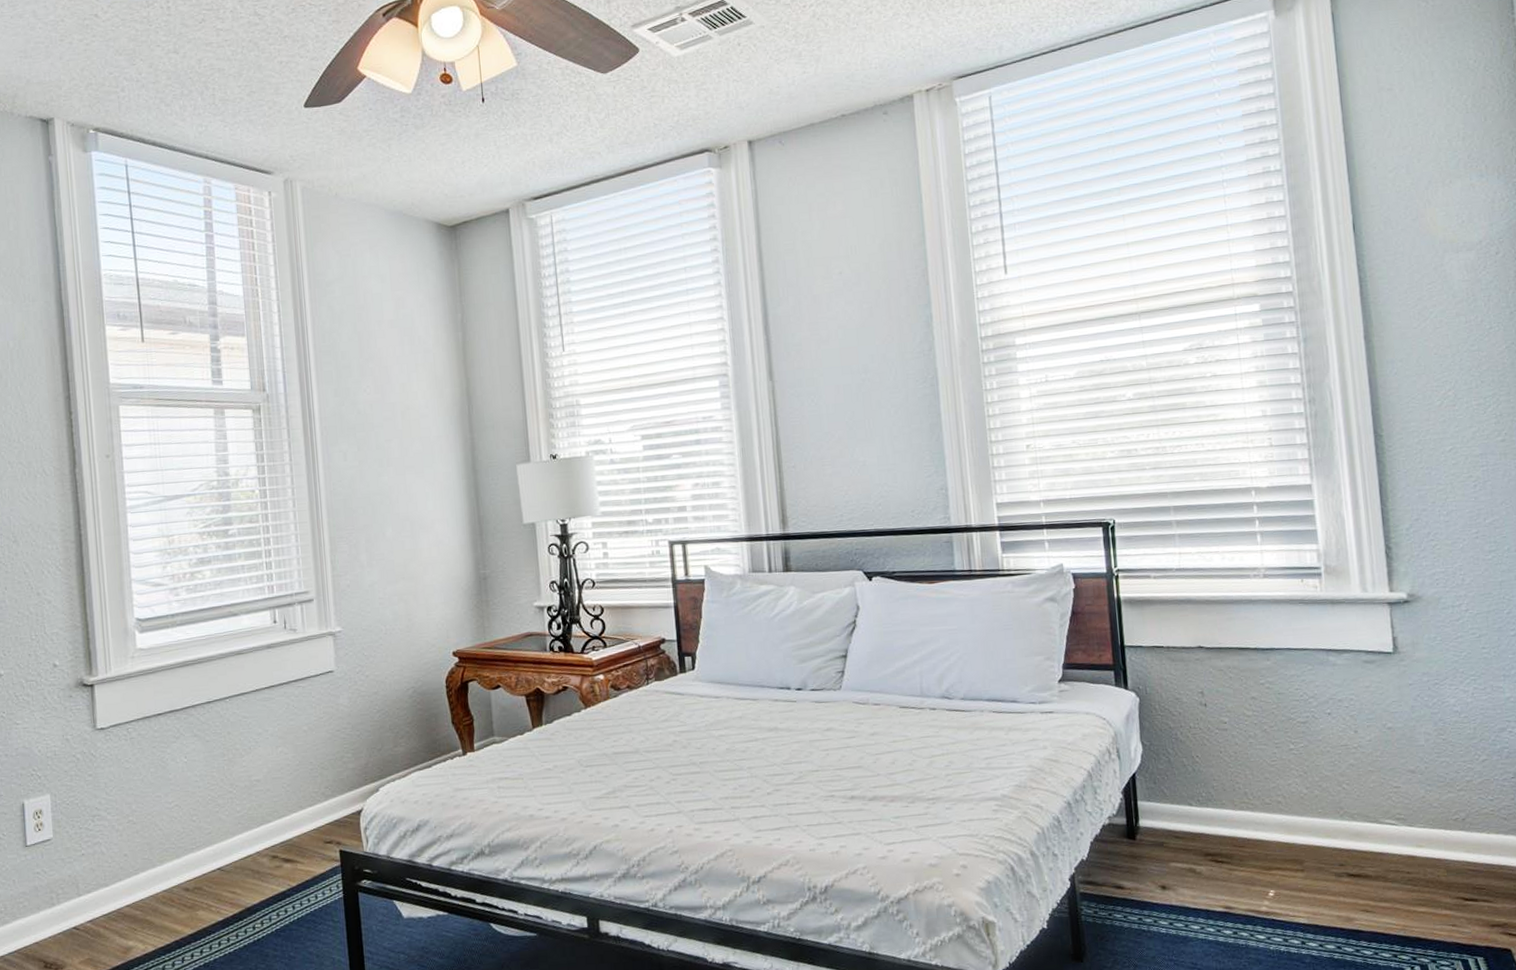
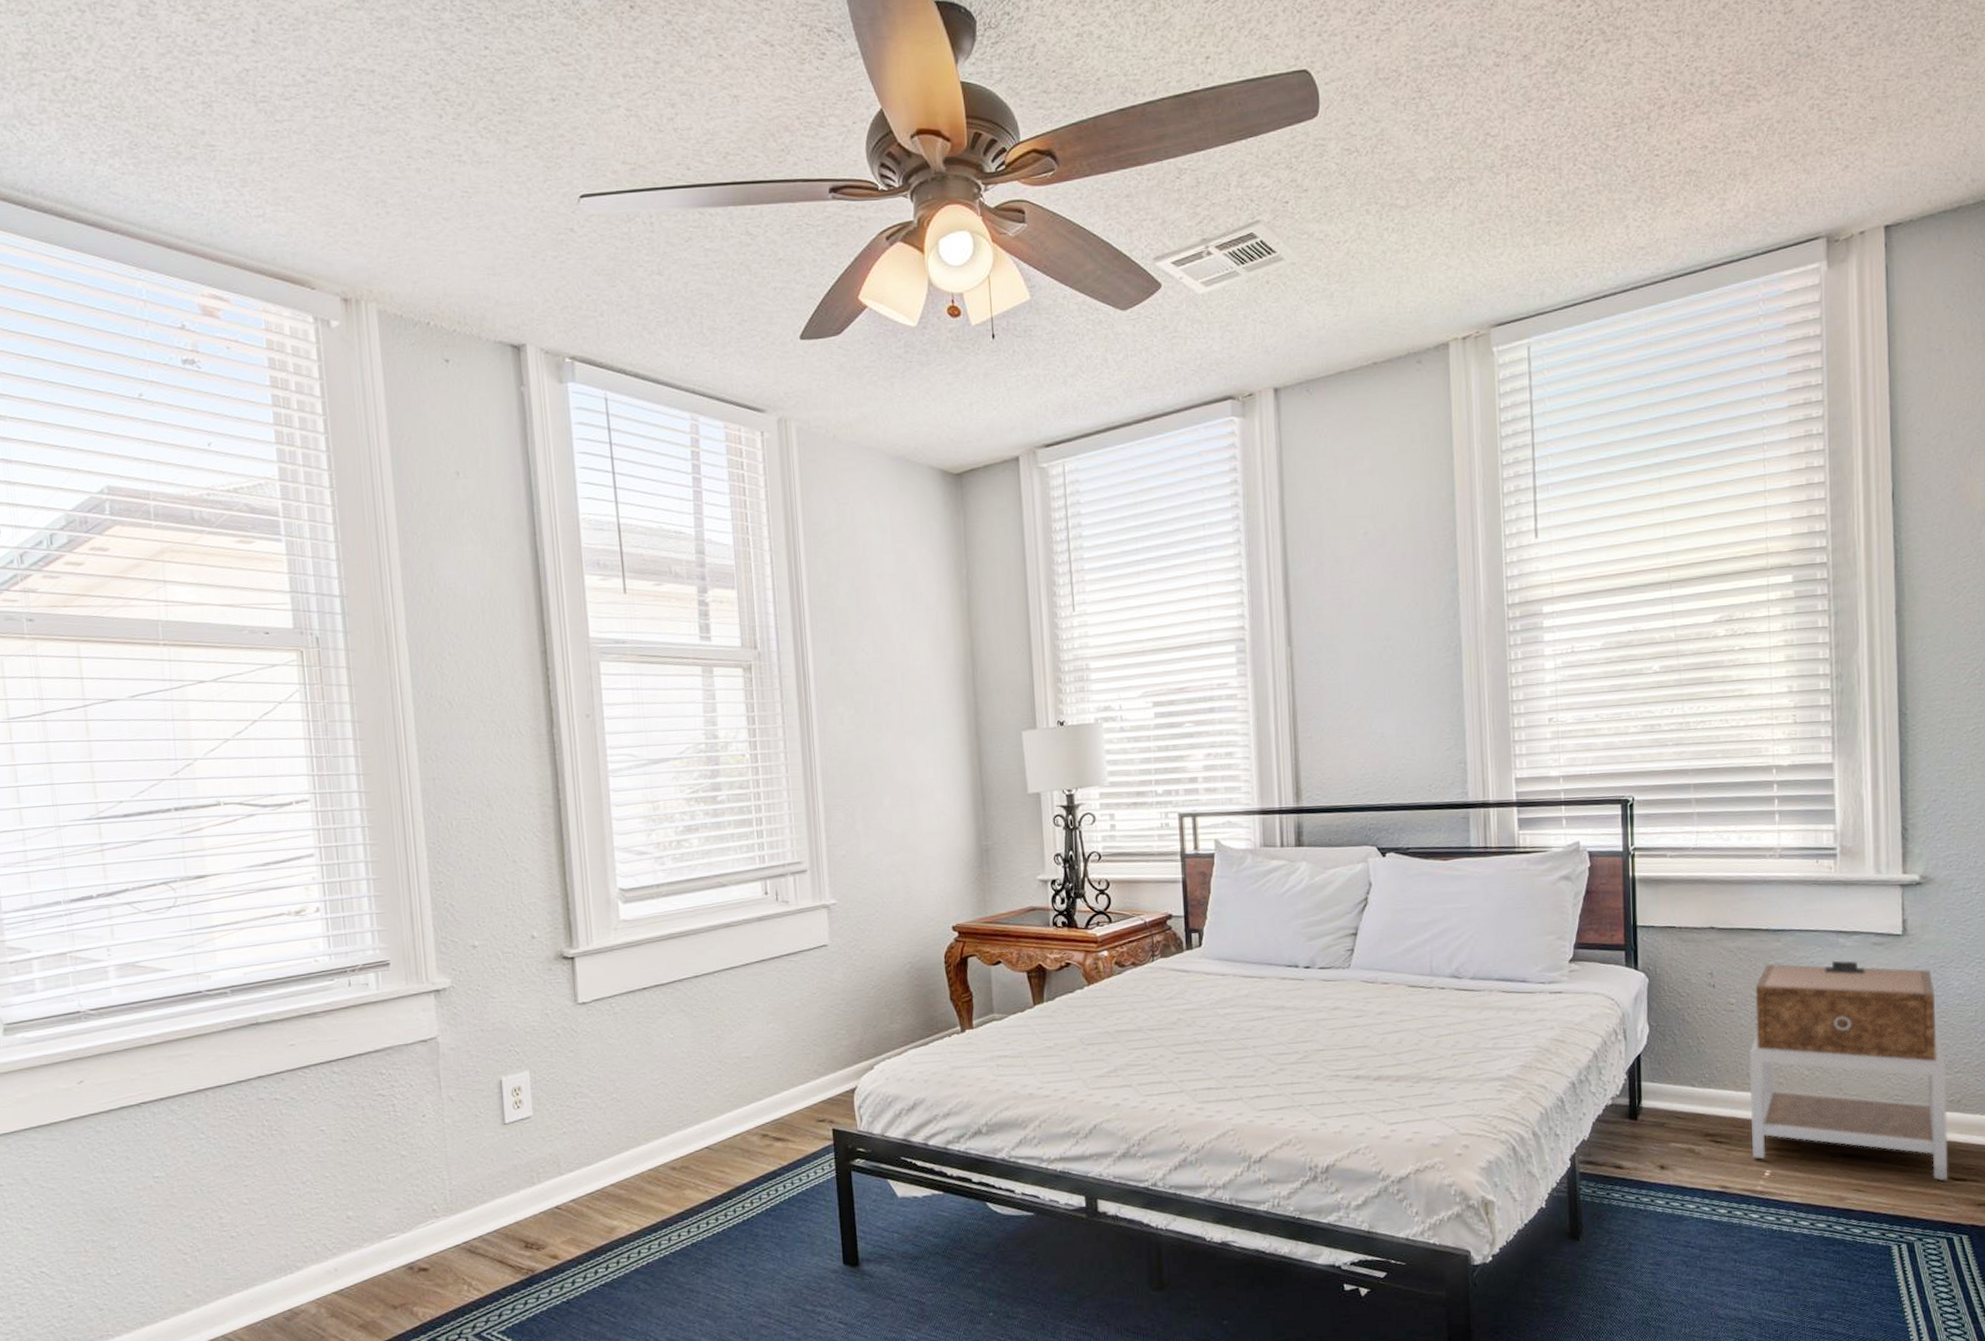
nightstand: none [1245,679,1458,902] -> present [1749,960,1948,1182]

